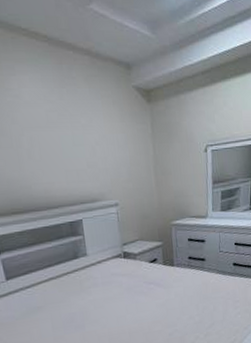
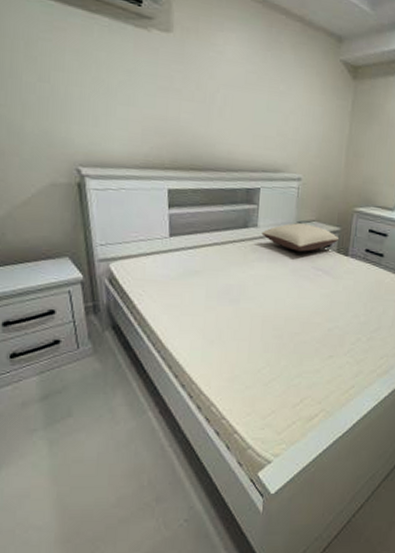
pillow: none [92,244,164,271] -> present [261,223,340,252]

